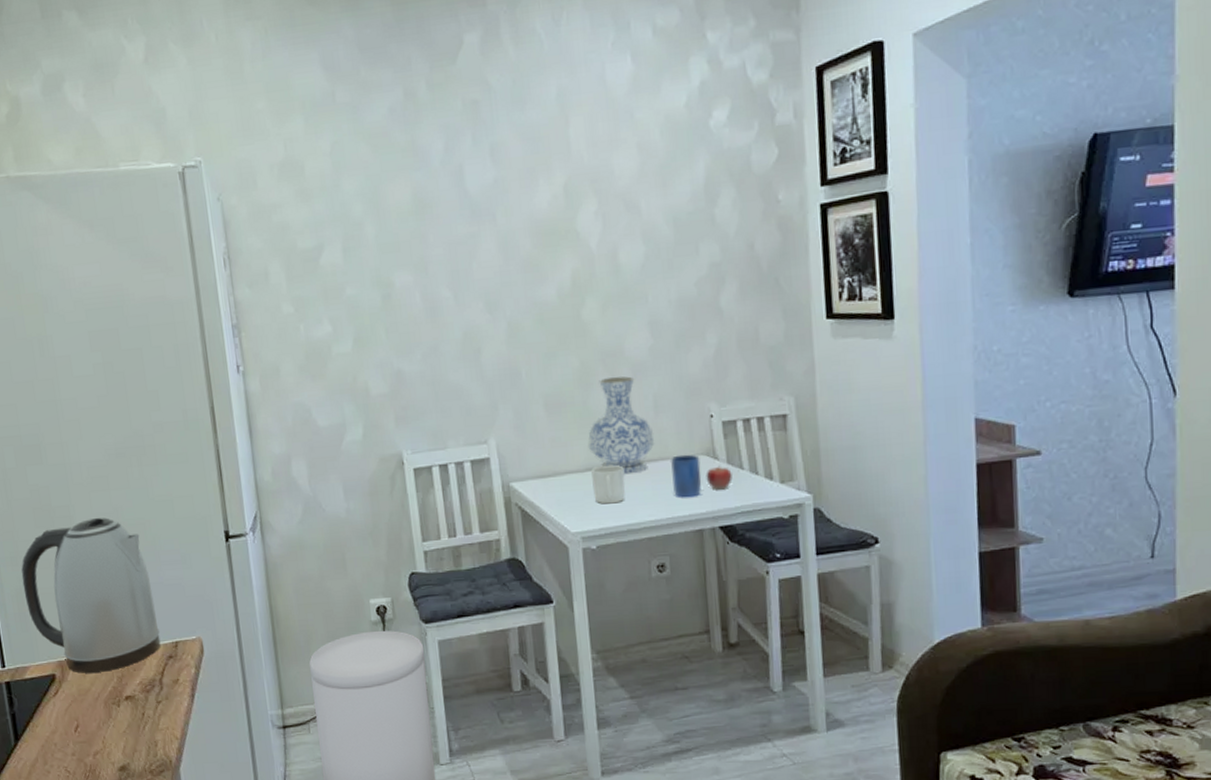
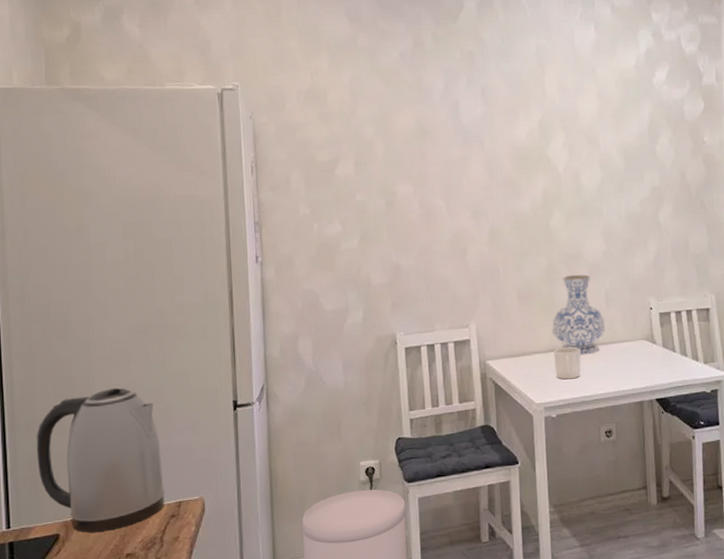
mug: present [670,454,702,497] -> none [617,339,643,374]
fruit: present [706,466,733,490] -> none [646,349,667,369]

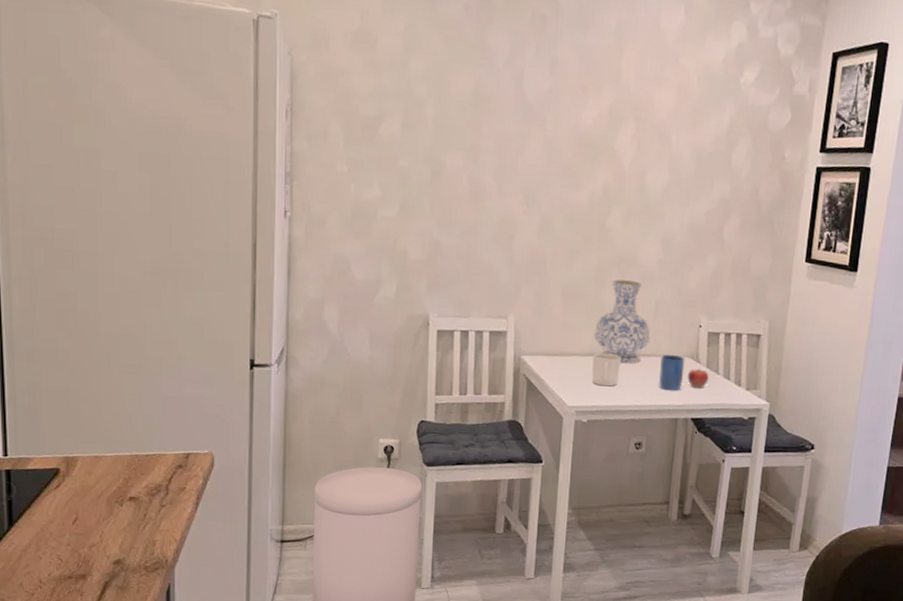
kettle: present [36,388,165,533] -> none [36,328,172,472]
mug: none [617,339,643,374] -> present [659,354,685,390]
fruit: none [646,349,667,369] -> present [687,368,709,388]

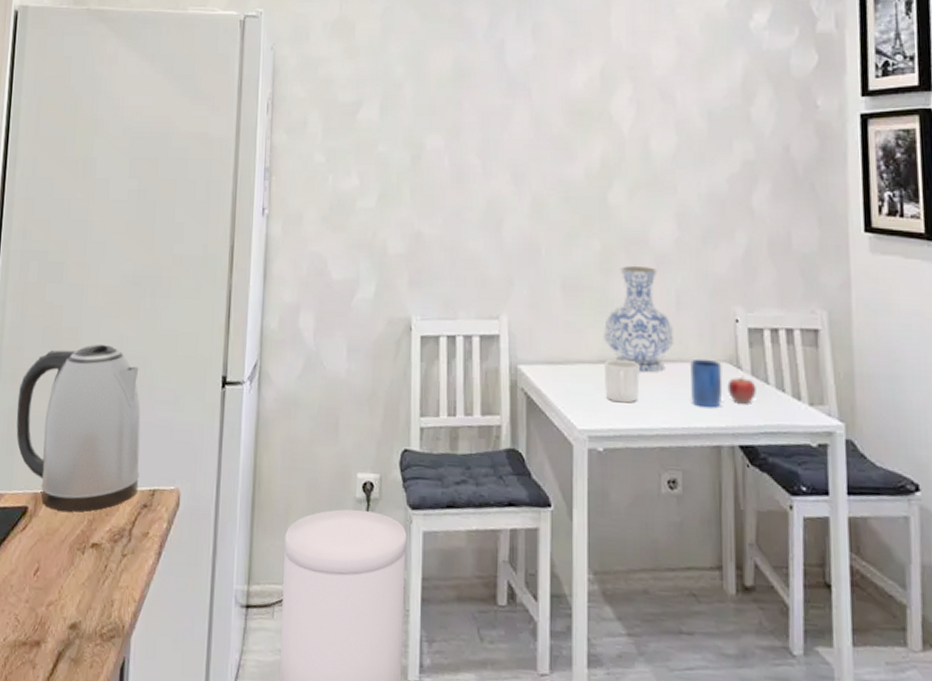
kettle: none [36,328,172,472] -> present [16,345,141,512]

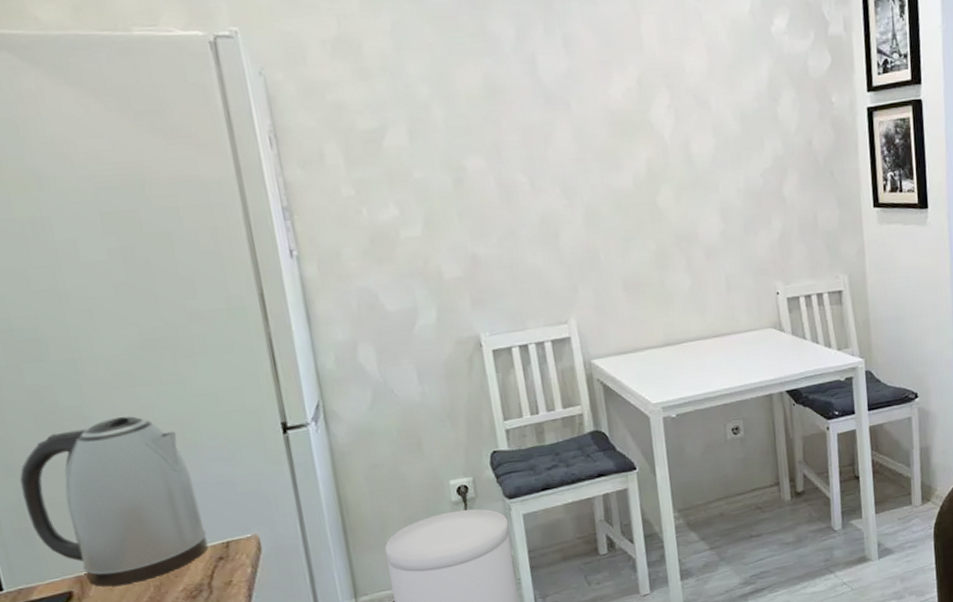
vase: present [604,266,675,373] -> none [666,258,728,348]
mug: present [605,359,640,403] -> none [670,339,702,376]
mug: present [689,358,723,407] -> none [741,328,770,366]
fruit: present [727,376,756,404] -> none [773,337,797,359]

